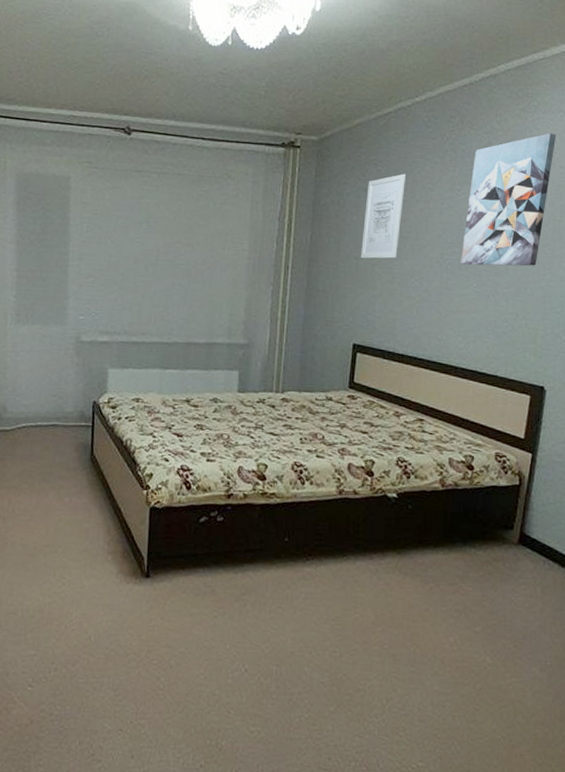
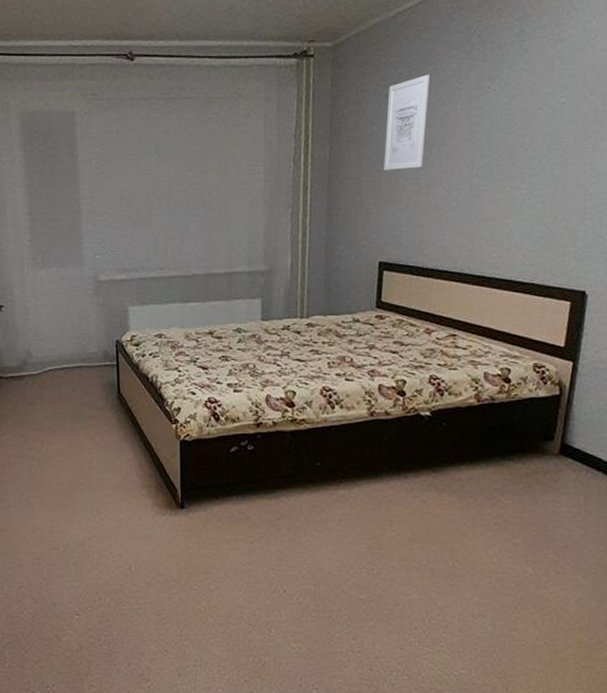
wall art: present [461,133,556,266] -> none [492,12,597,169]

